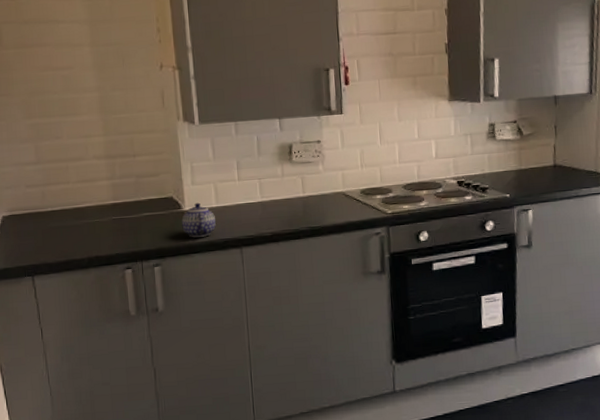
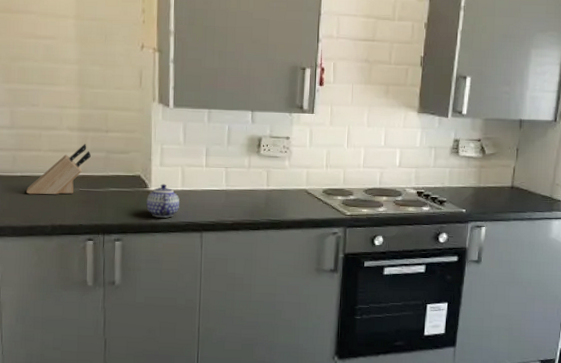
knife block: none [59,171,121,229] -> present [26,144,91,195]

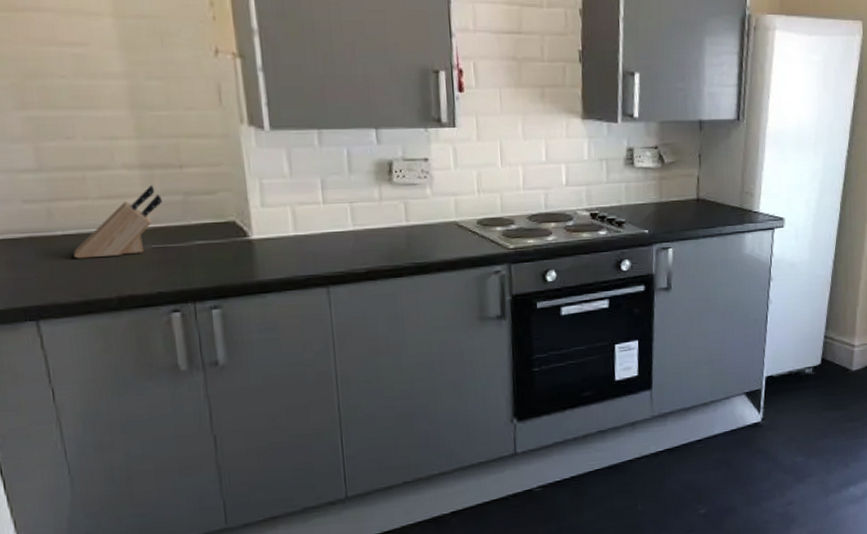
teapot: present [146,184,179,218] -> none [248,229,294,274]

